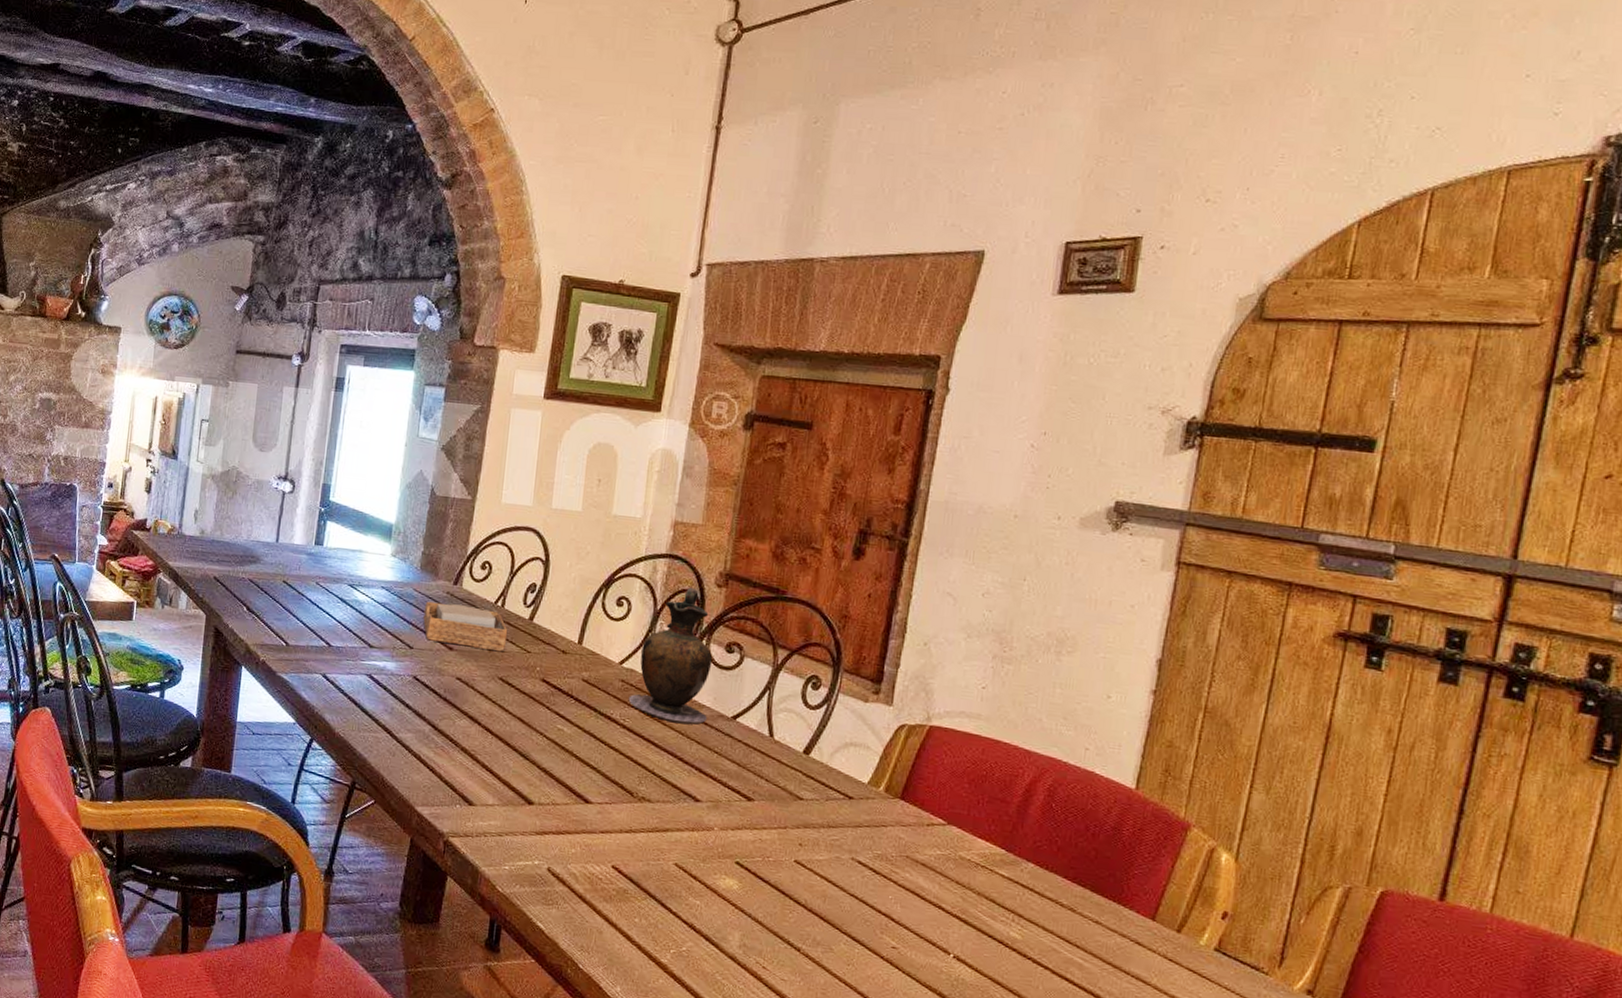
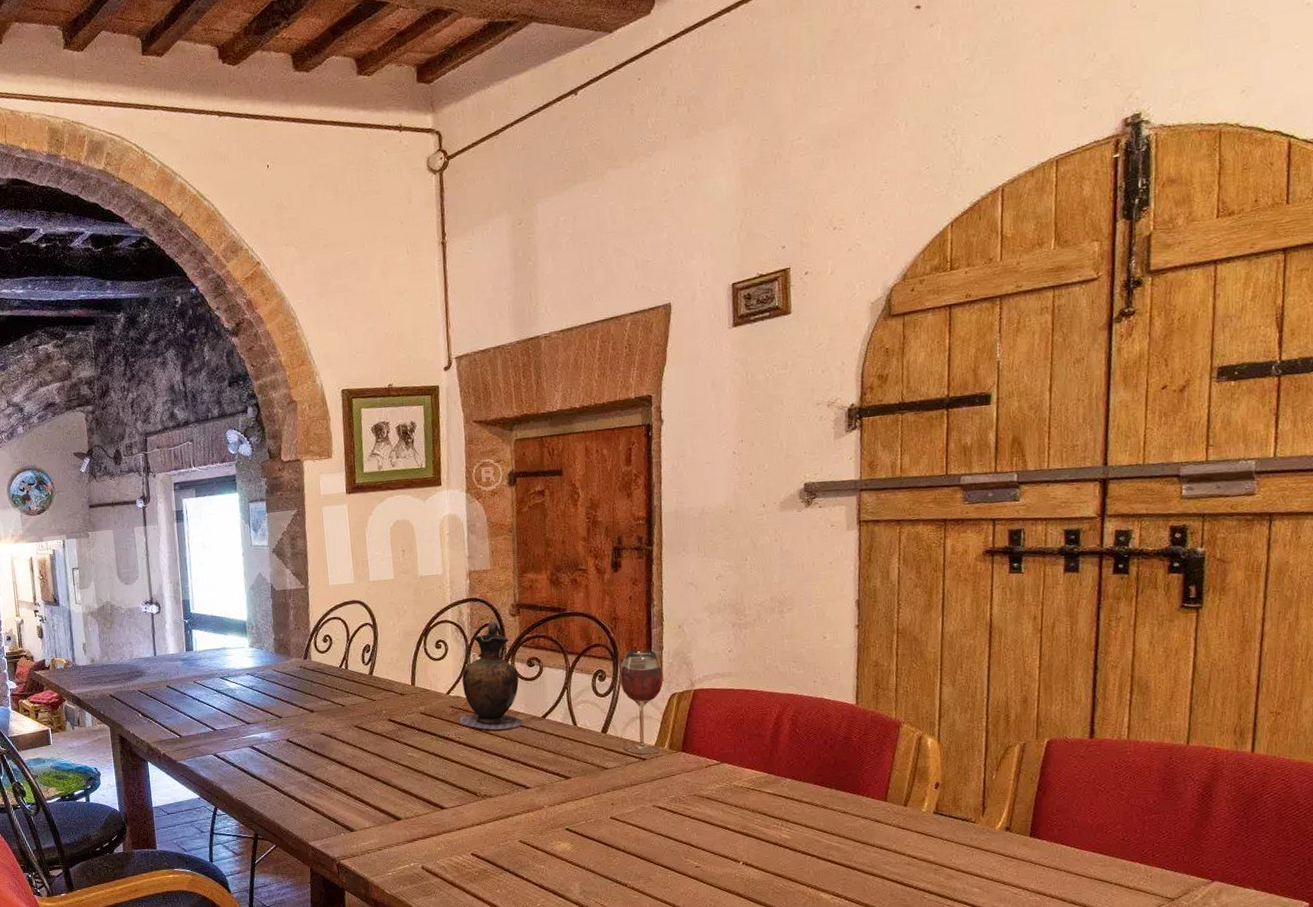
napkin holder: present [423,601,508,652] -> none [284,673,356,708]
wineglass: none [828,659,895,795] -> present [619,649,664,755]

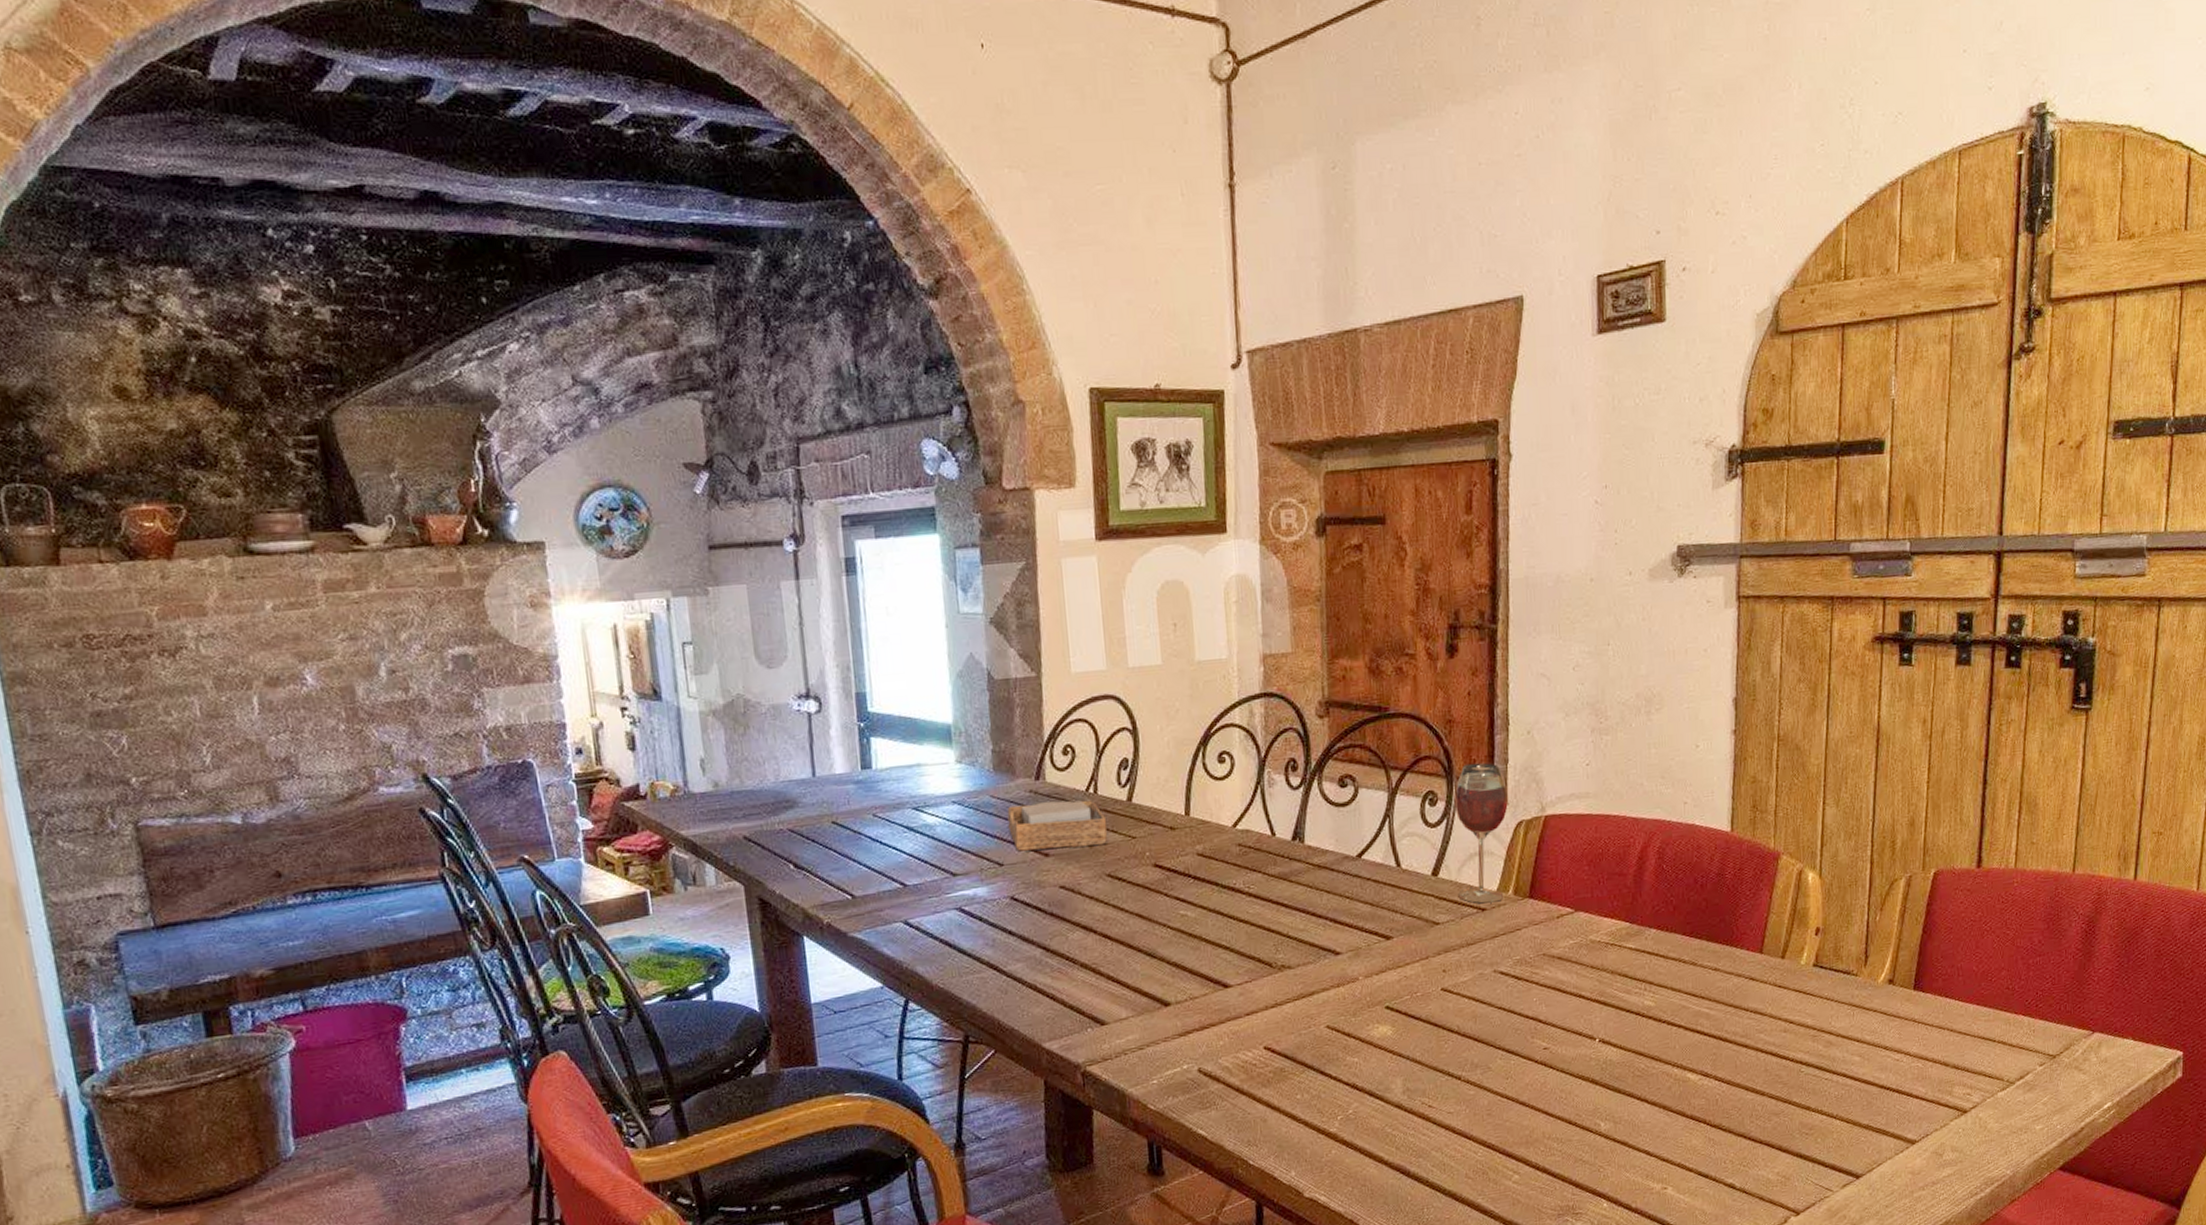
napkin holder: none [284,673,356,708] -> present [1007,800,1108,852]
pitcher: present [459,621,523,732] -> none [1249,724,1332,878]

